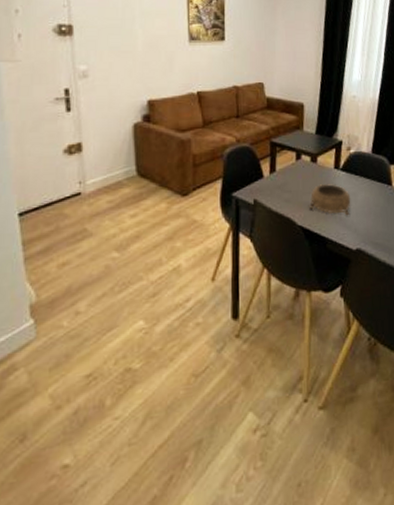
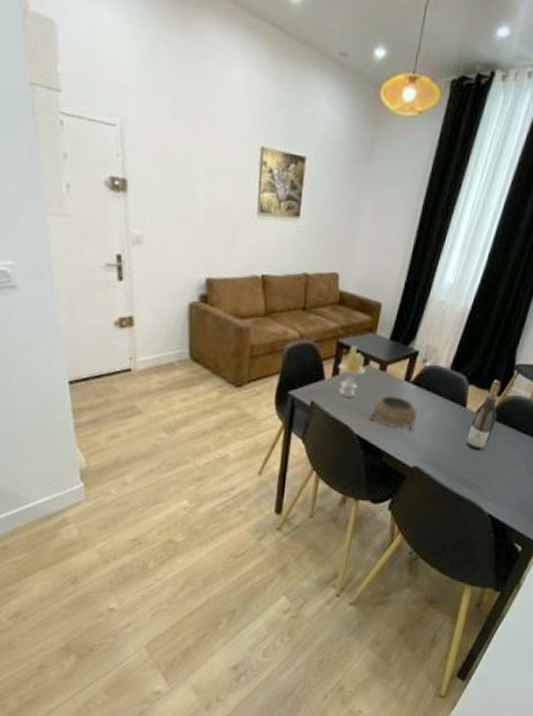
candle: none [274,144,299,191] -> present [338,346,365,397]

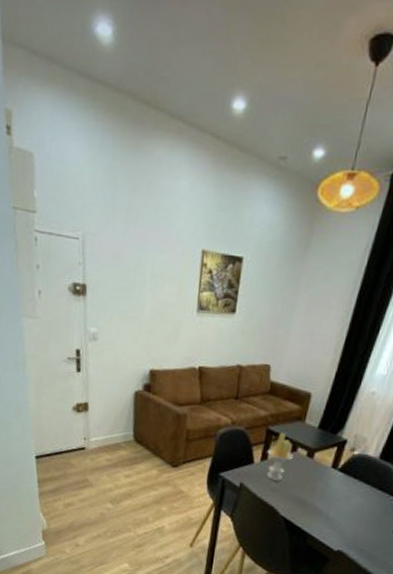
decorative bowl: present [370,394,418,432] -> none [296,480,344,517]

